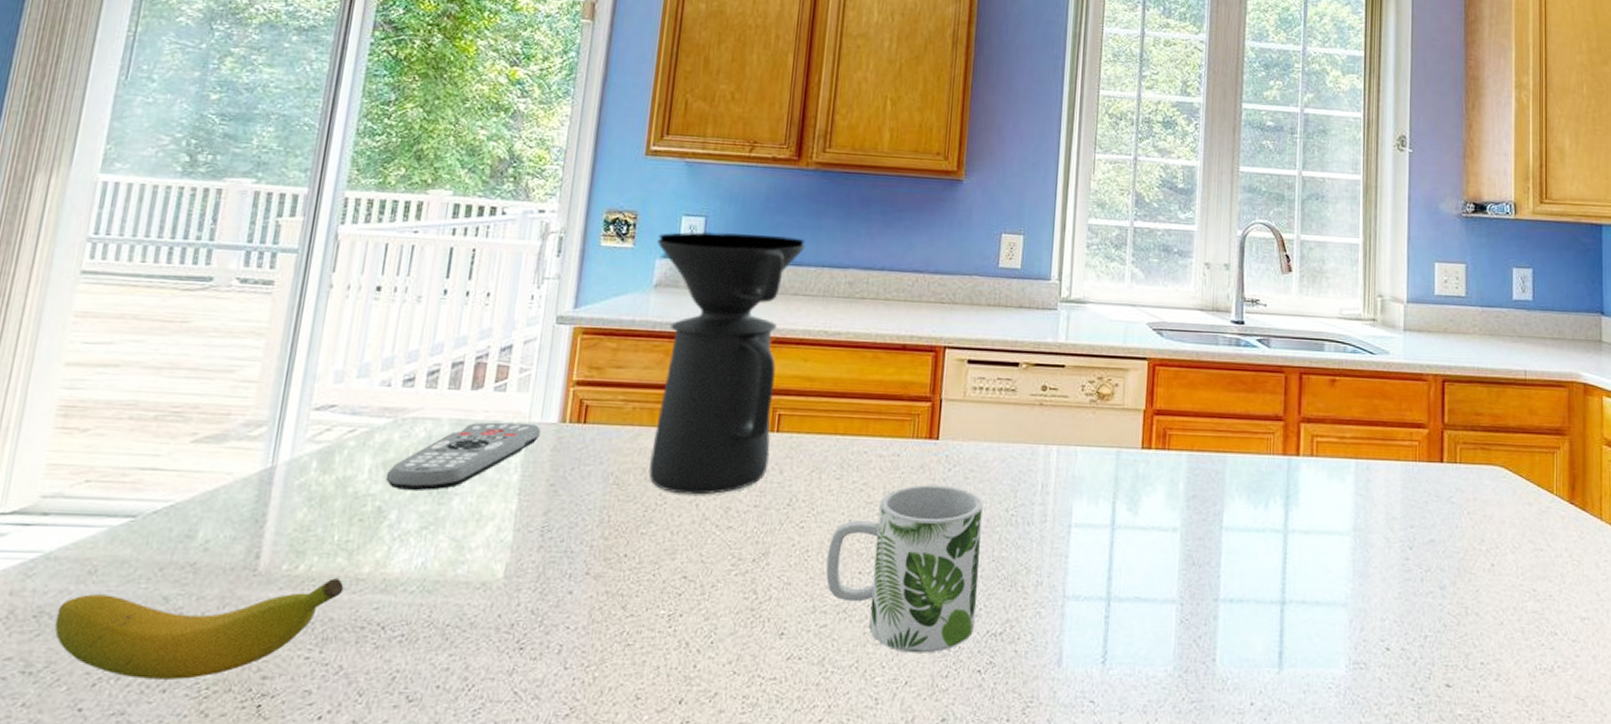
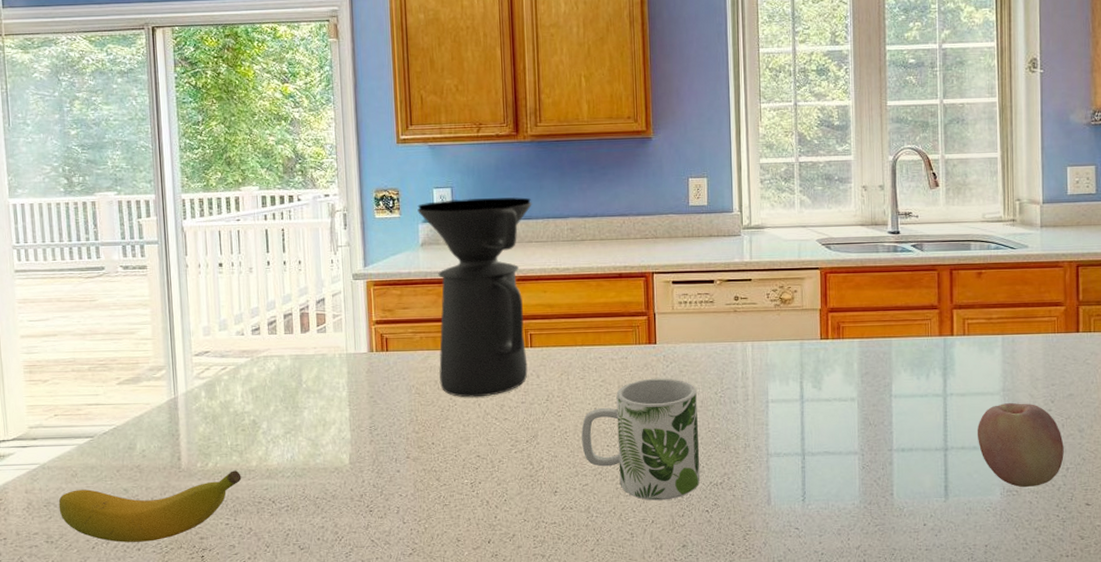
remote control: present [385,422,541,491] -> none [254,354,357,407]
fruit: none [1320,547,1422,660] -> present [977,403,1064,488]

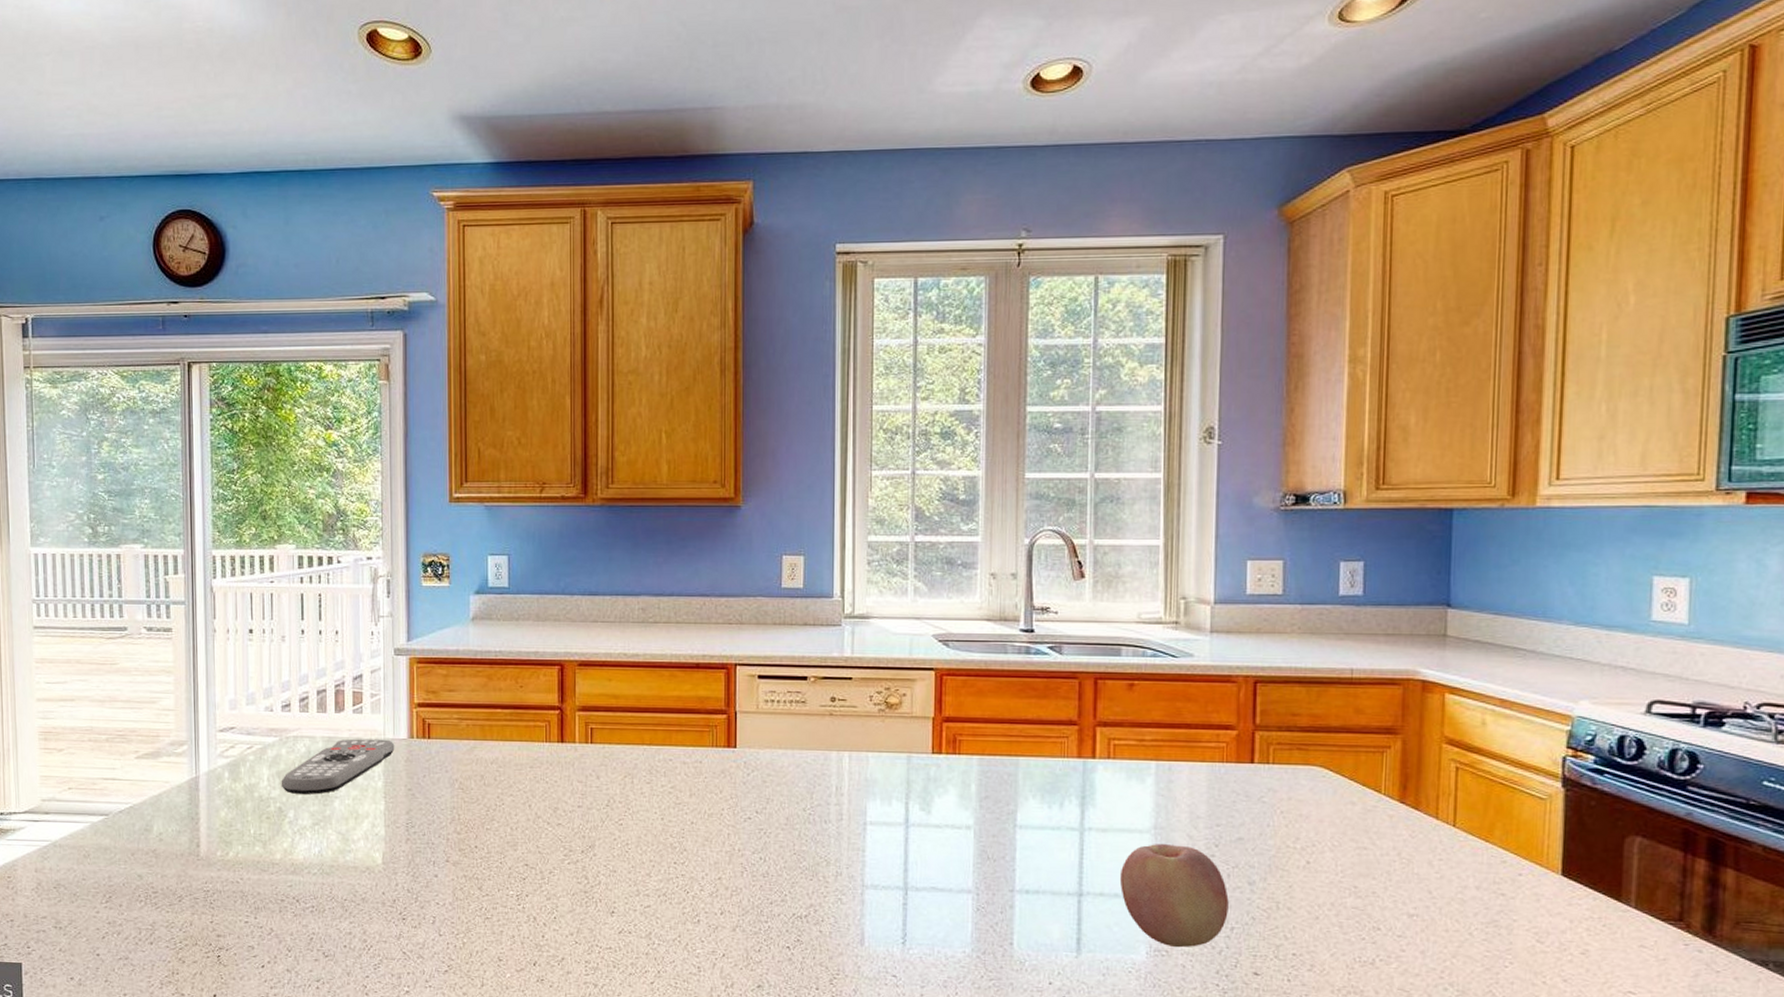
banana: present [58,470,242,542] -> none [69,863,264,935]
remote control: none [254,354,357,407] -> present [281,738,395,795]
coffee maker: present [417,197,532,398] -> none [469,568,599,798]
mug: present [581,378,701,501] -> none [645,787,782,931]

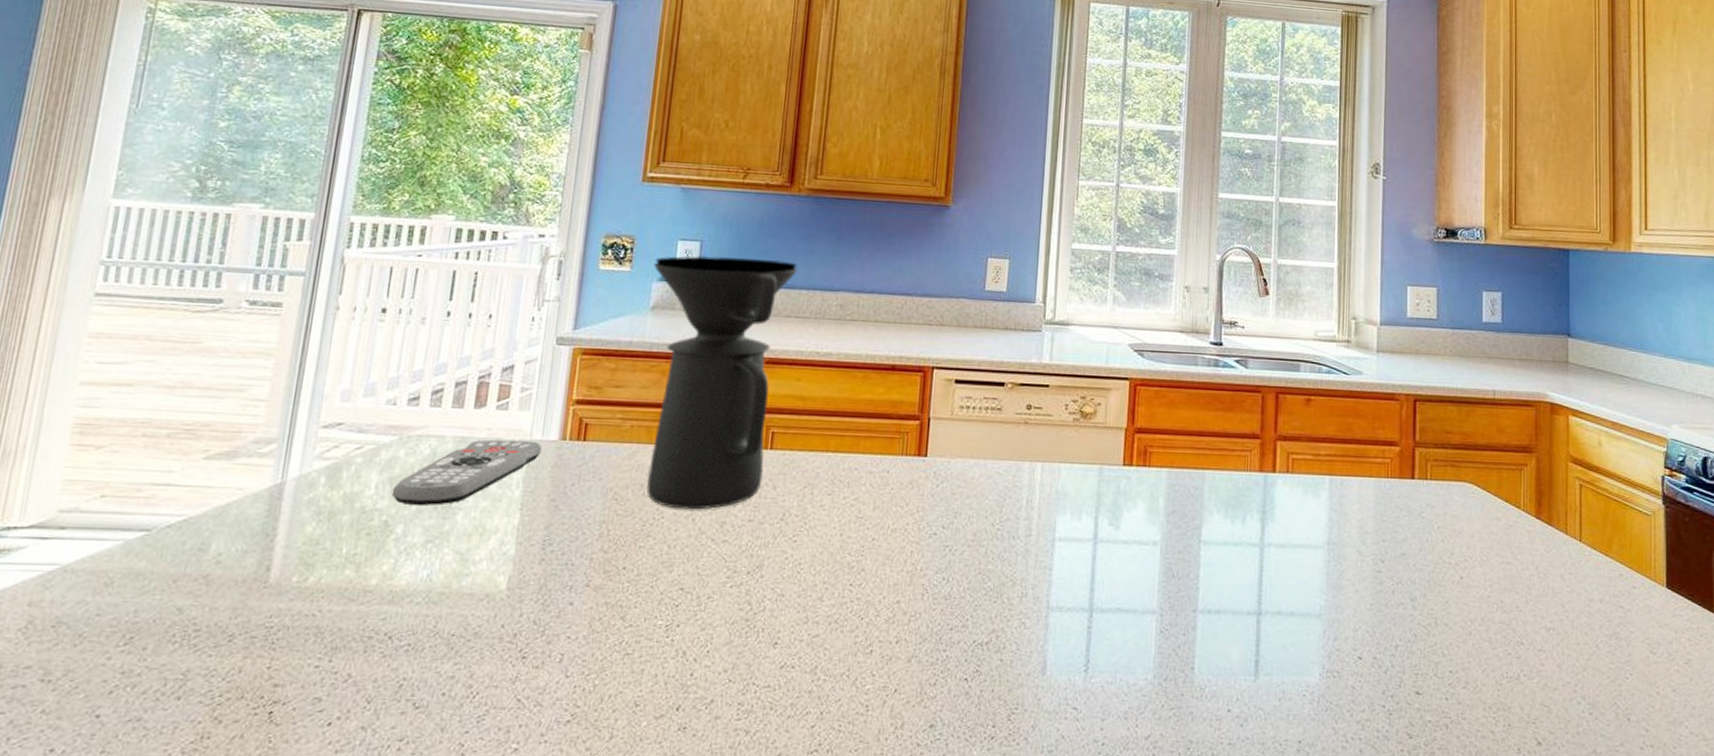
coffee maker: none [469,568,599,798] -> present [646,256,798,510]
fruit: present [1119,844,1229,948] -> none [1295,560,1394,668]

